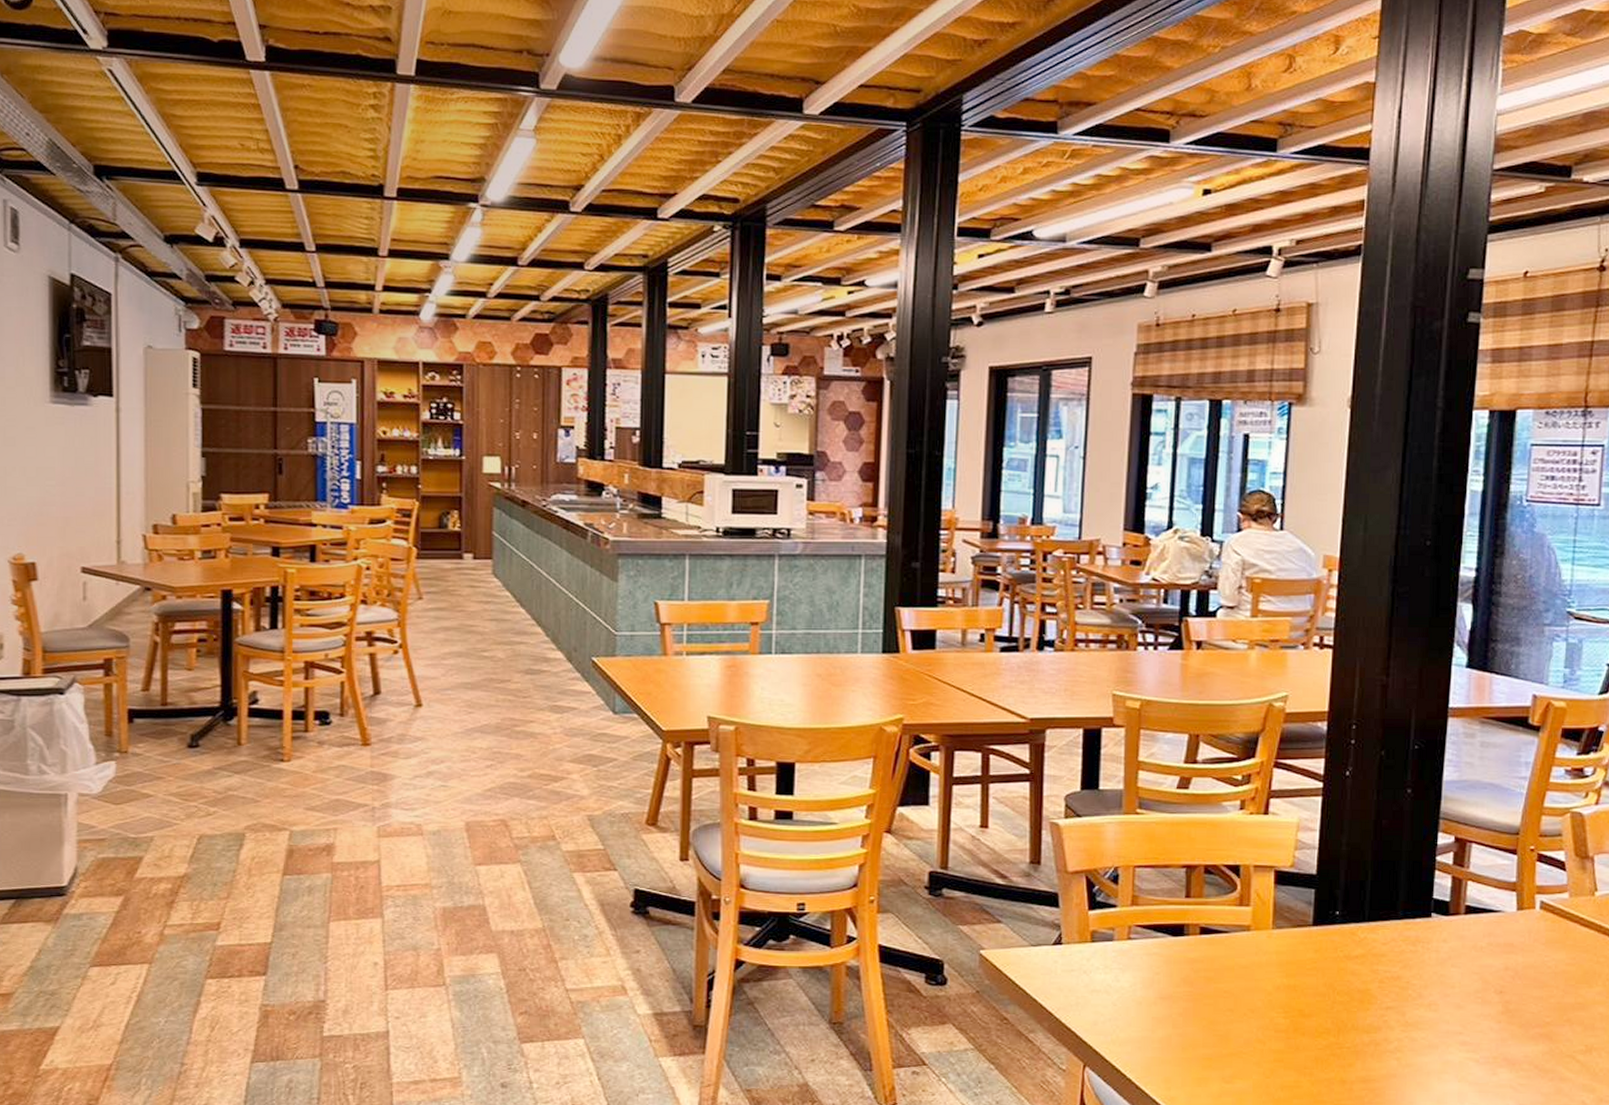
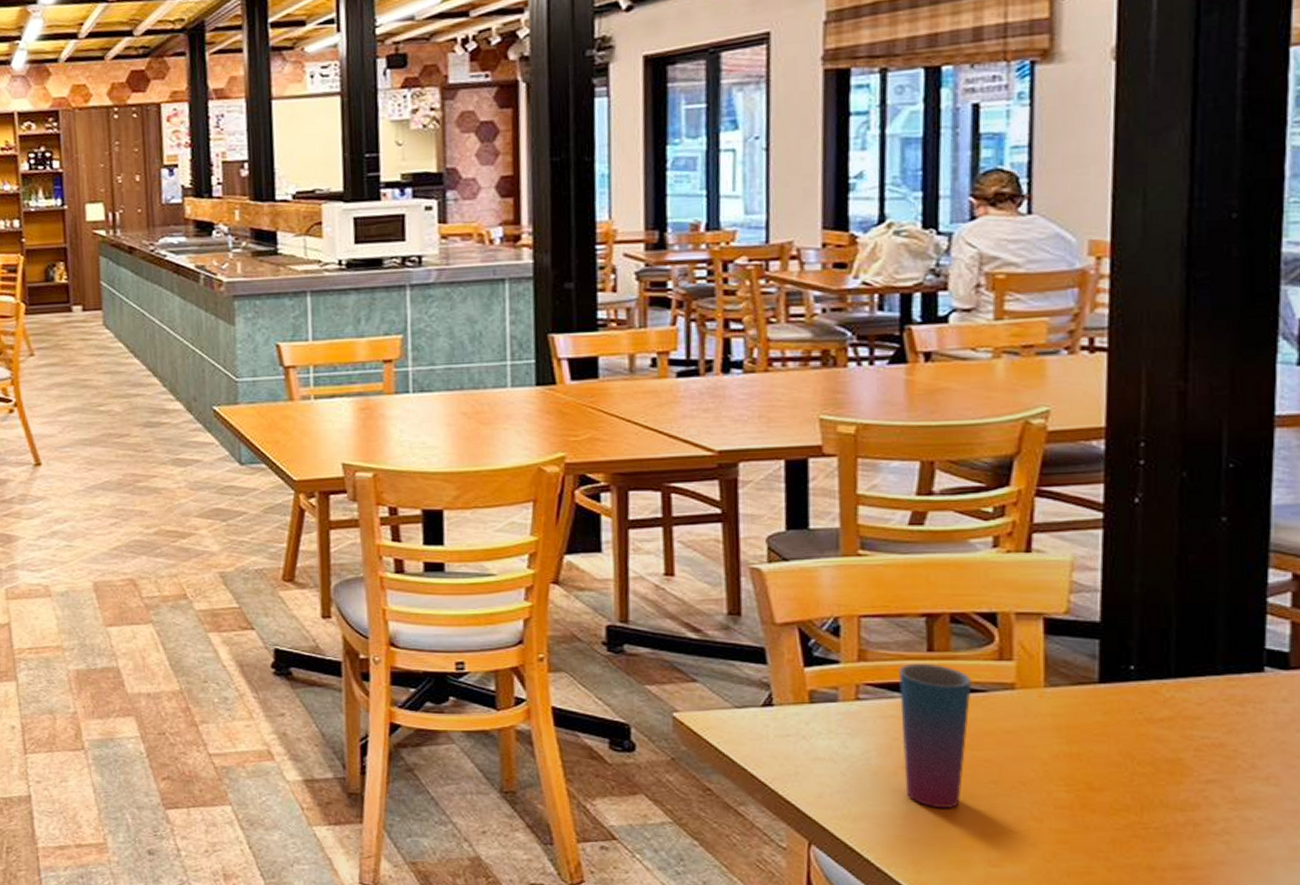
cup: none [1162,907,1218,1034] -> present [899,663,971,809]

